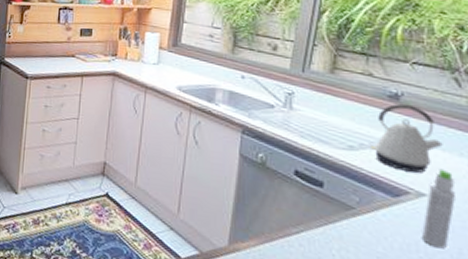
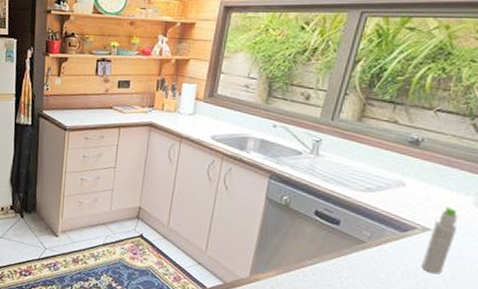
kettle: present [369,103,443,173] -> none [385,148,453,211]

